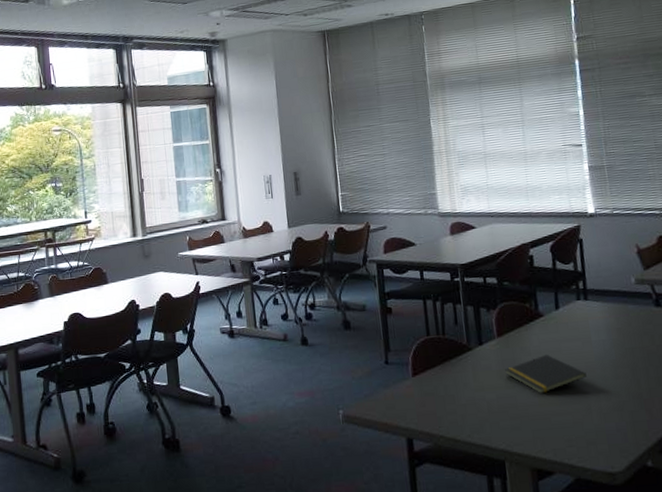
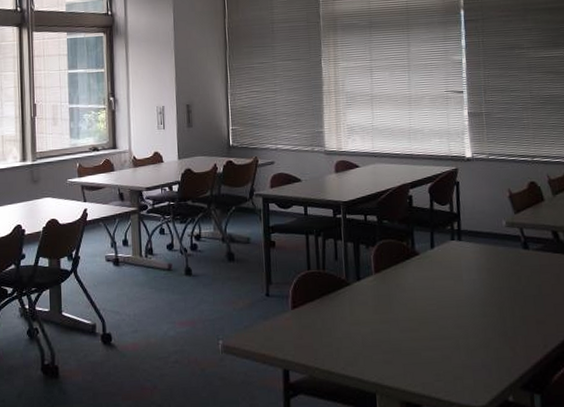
notepad: present [505,354,587,394] -> none [380,291,457,330]

